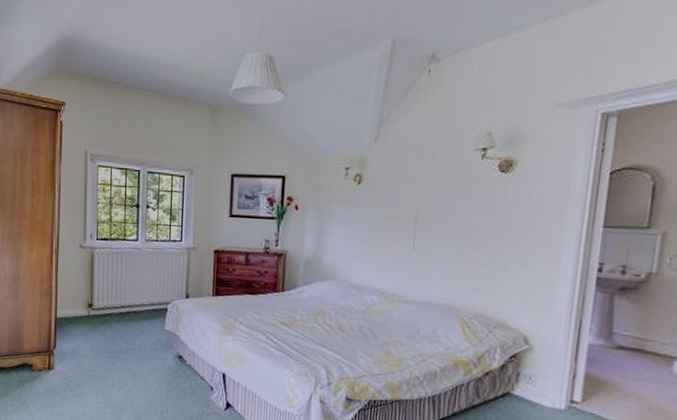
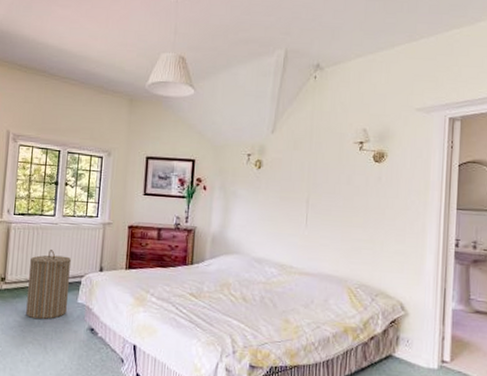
laundry hamper: none [114,276,156,346] -> present [26,250,71,319]

